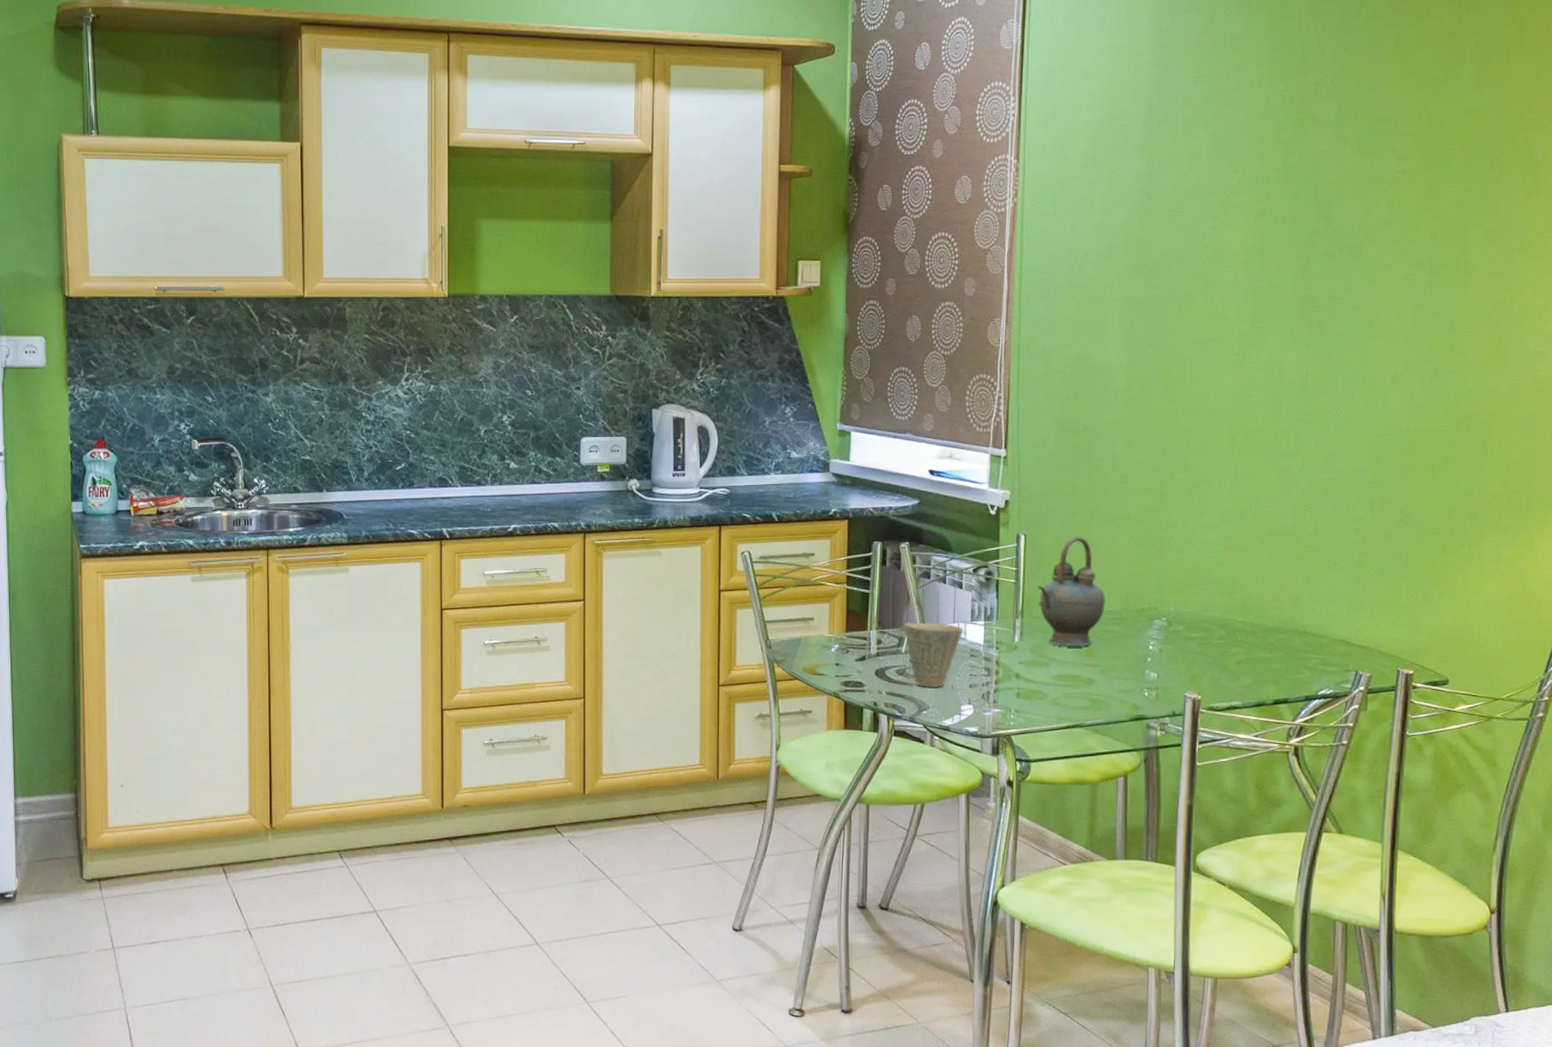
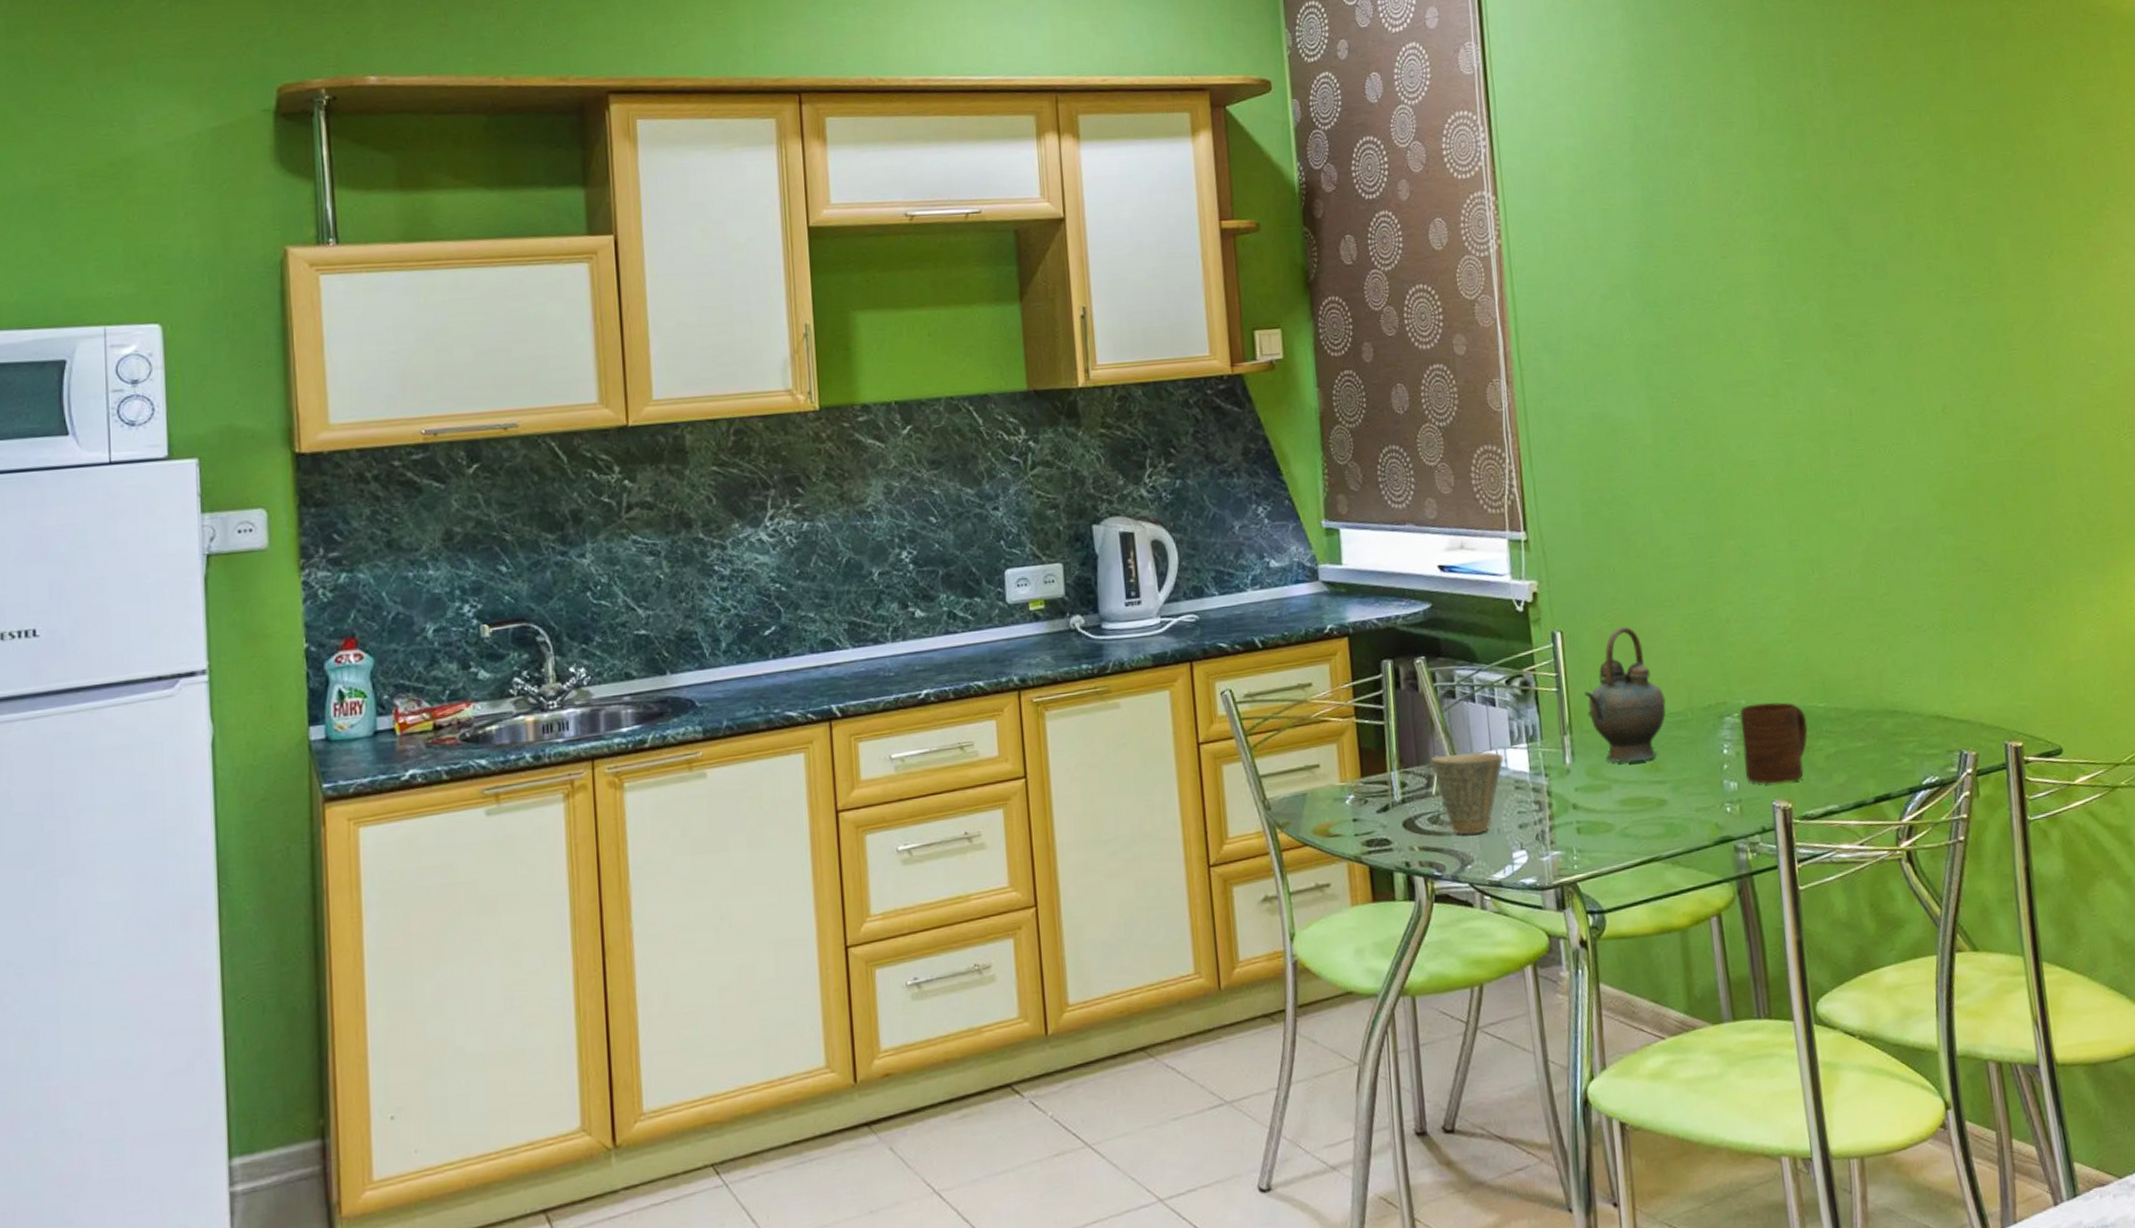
cup: none [1166,612,1225,679] -> present [1740,701,1808,784]

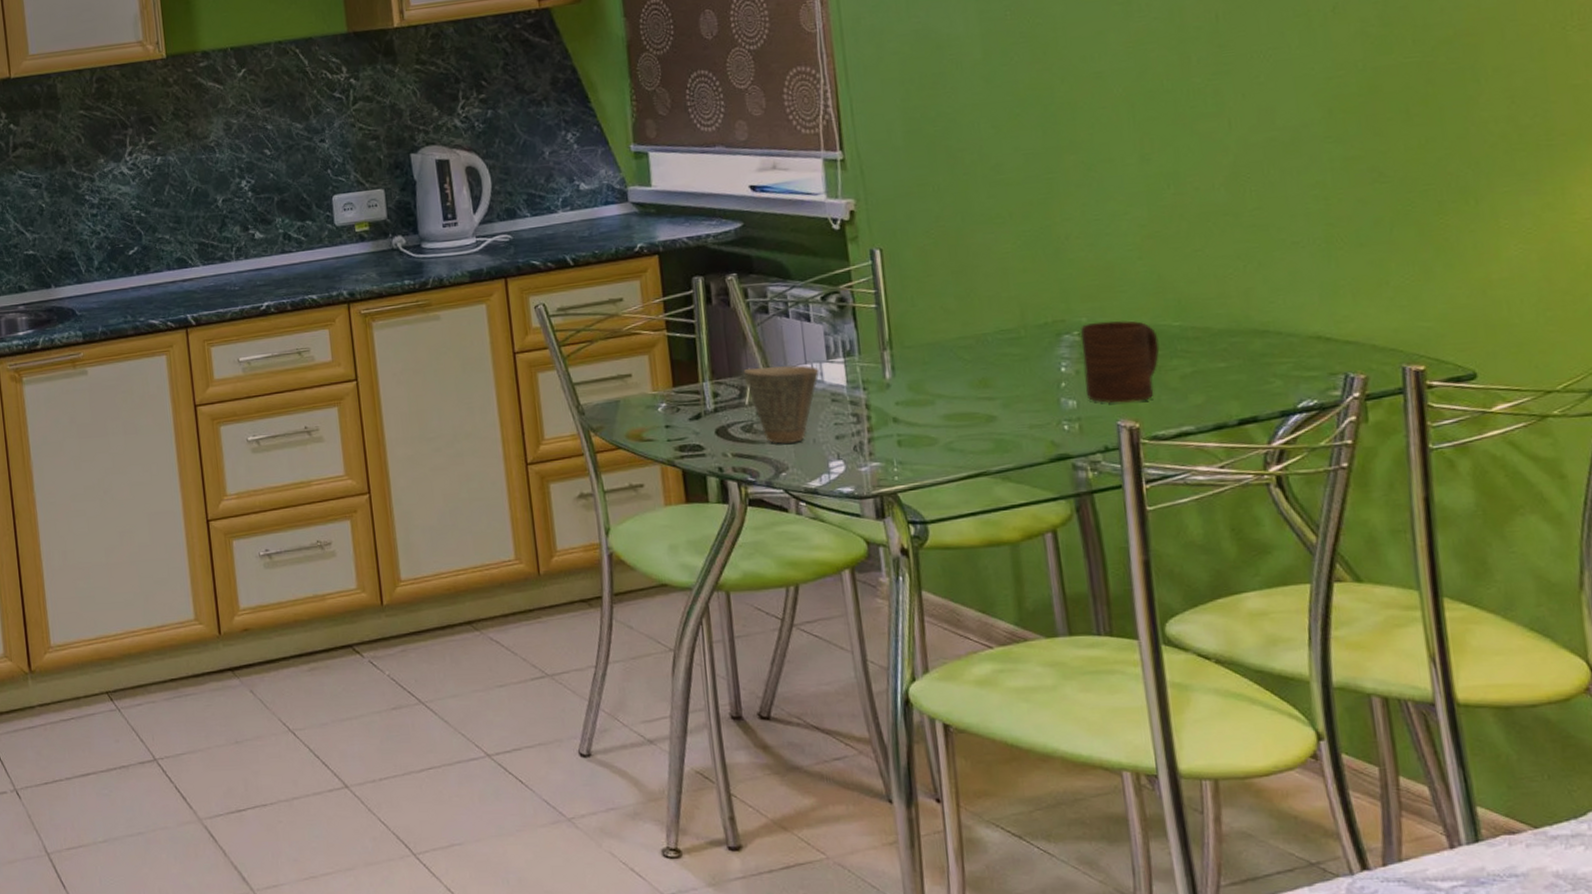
teapot: present [1584,626,1666,764] -> none [906,243,997,380]

